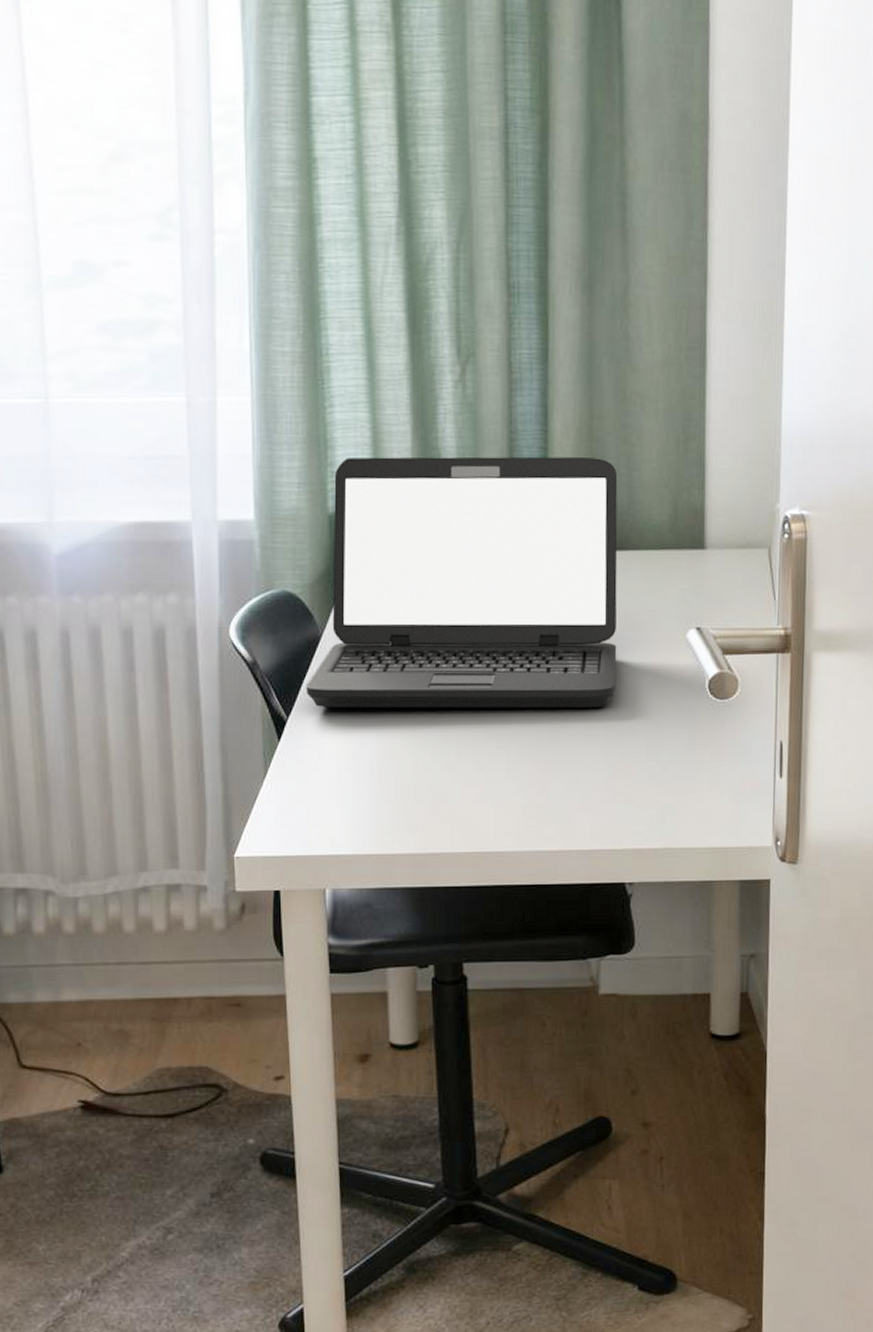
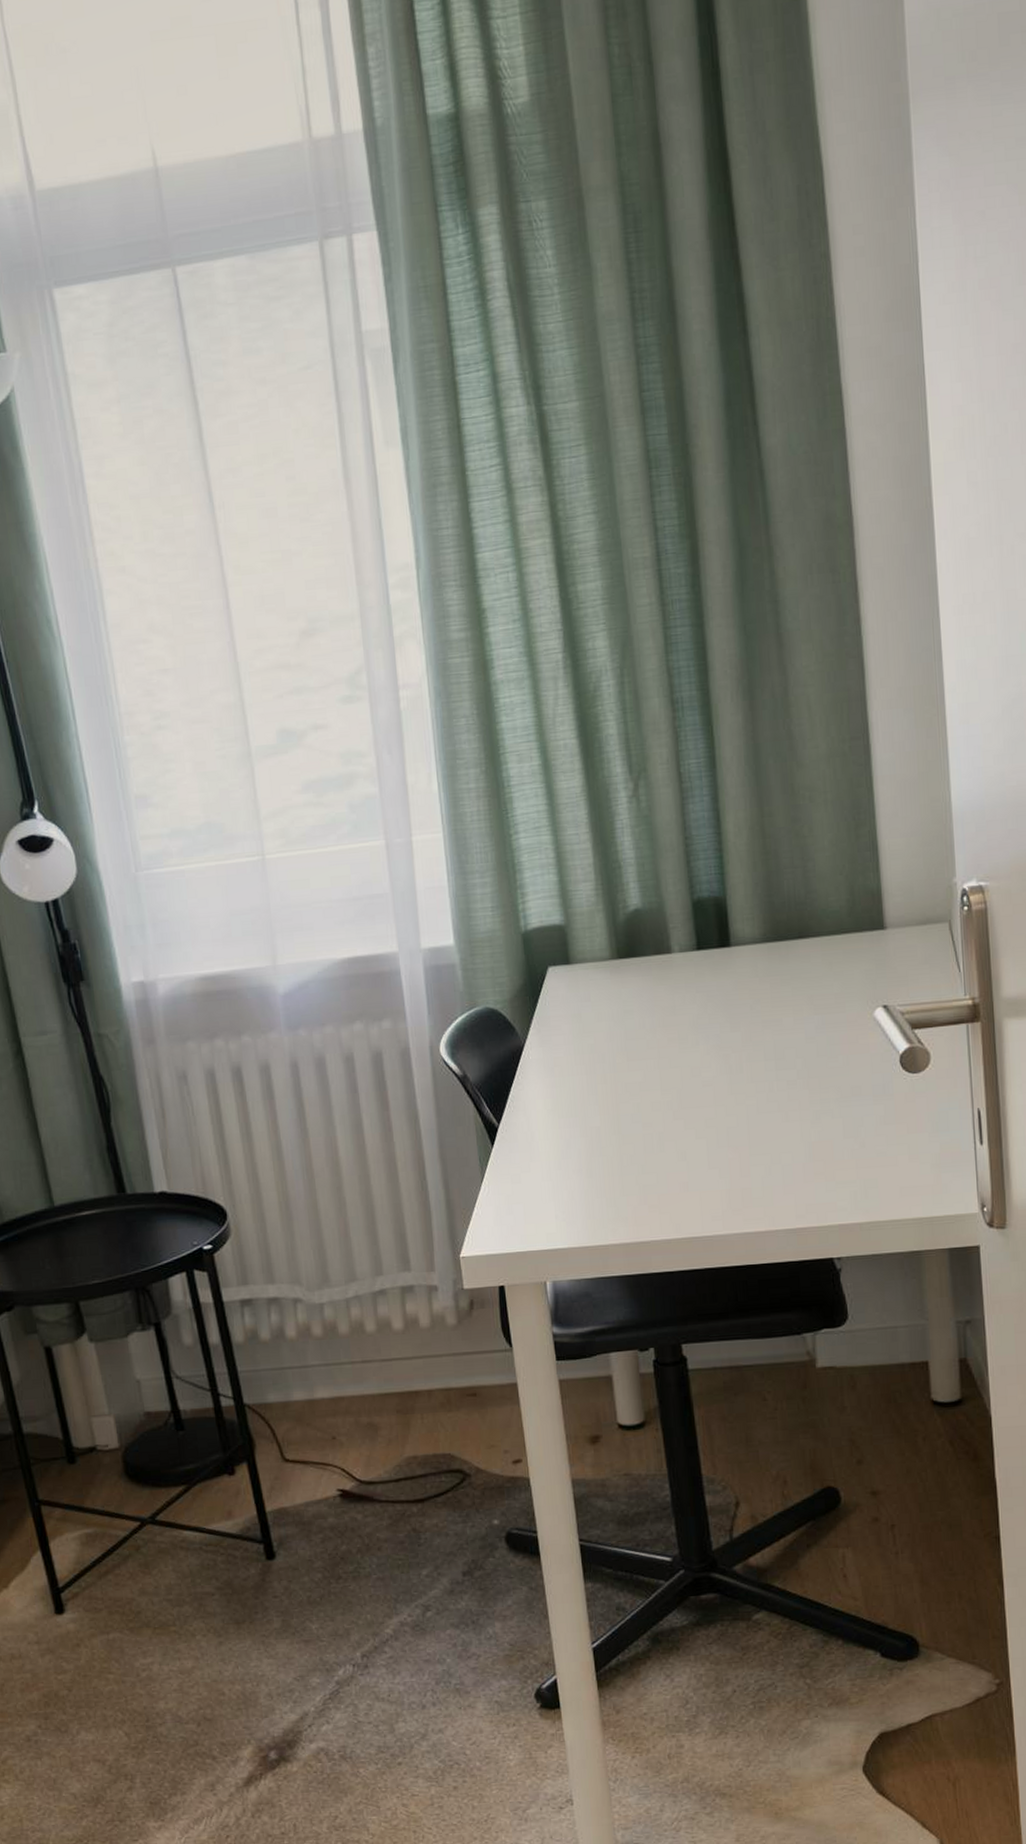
laptop: present [306,456,618,709] -> none [513,853,808,1112]

